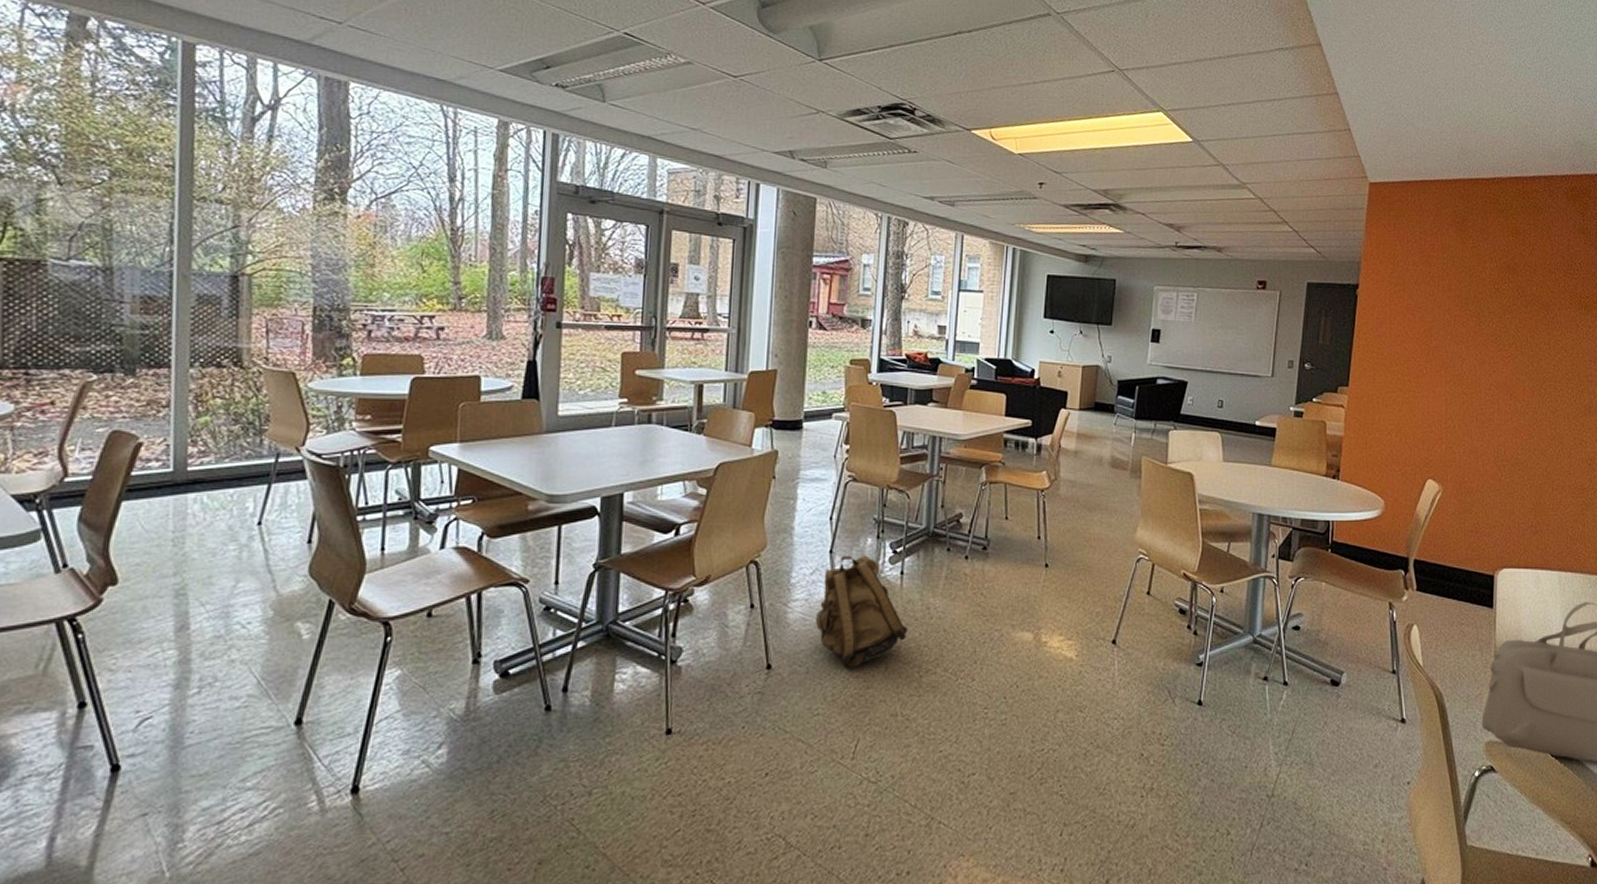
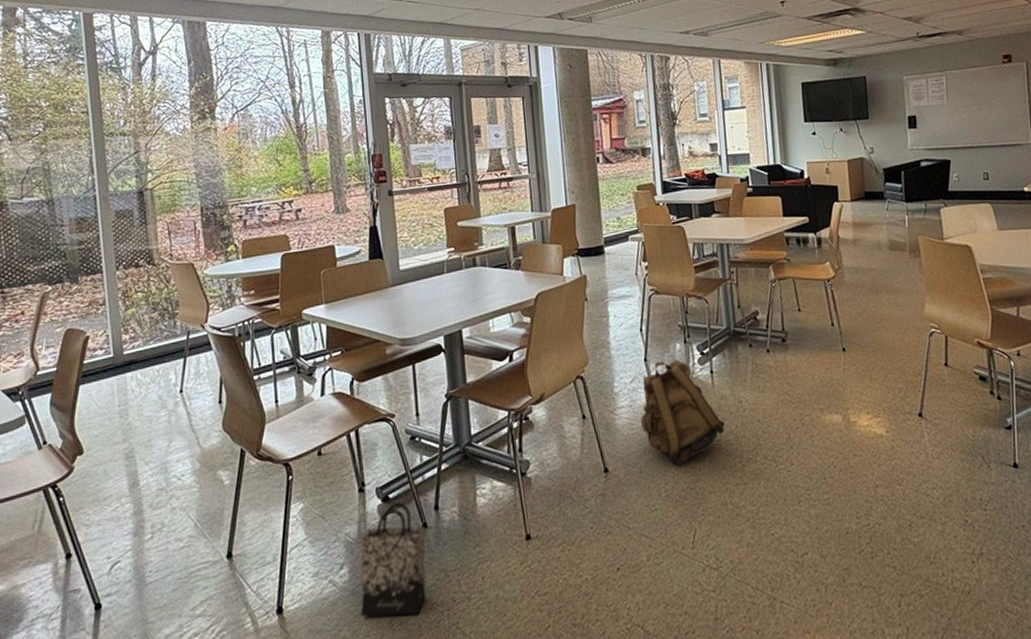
shopping bag: none [457,680,548,808] -> present [361,502,426,617]

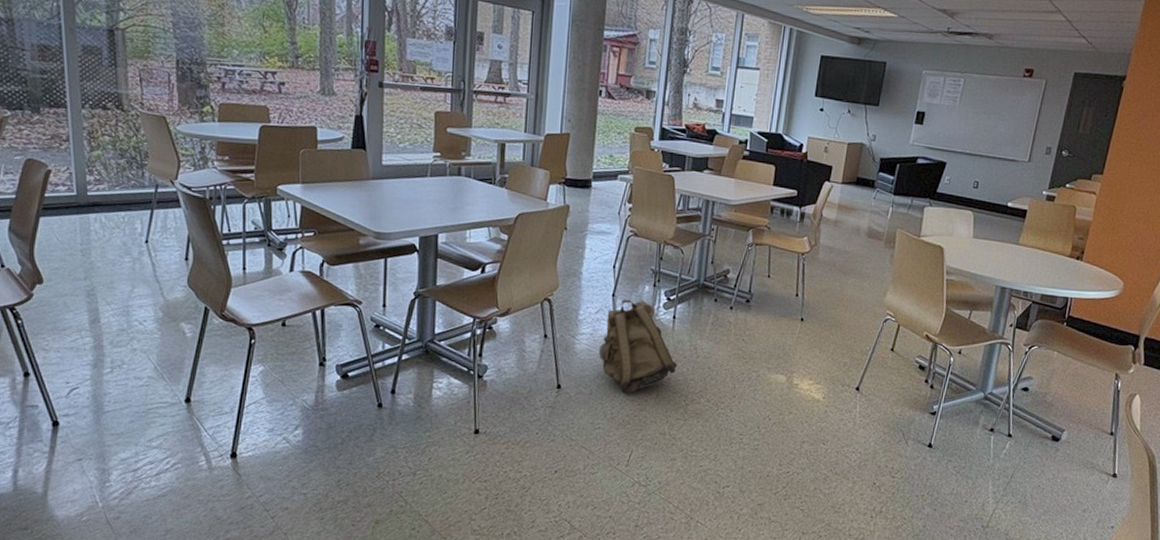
shopping bag: present [361,502,426,617] -> none [311,381,380,481]

